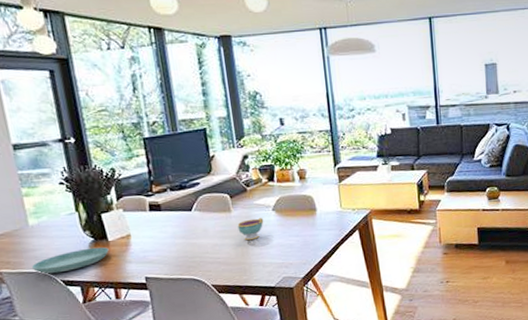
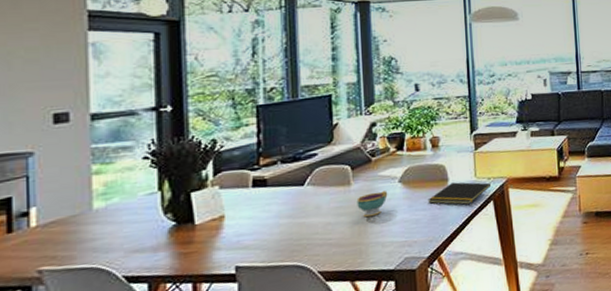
saucer: present [31,247,109,274] -> none [85,232,194,269]
notepad: none [299,212,356,233] -> present [427,182,492,205]

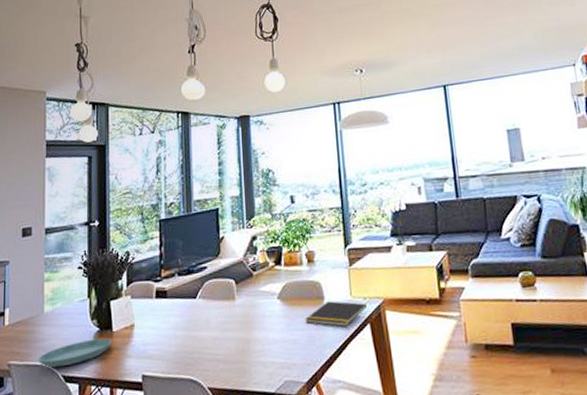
saucer: none [85,232,194,269] -> present [38,338,112,368]
teacup: present [356,191,388,218] -> none [240,307,268,335]

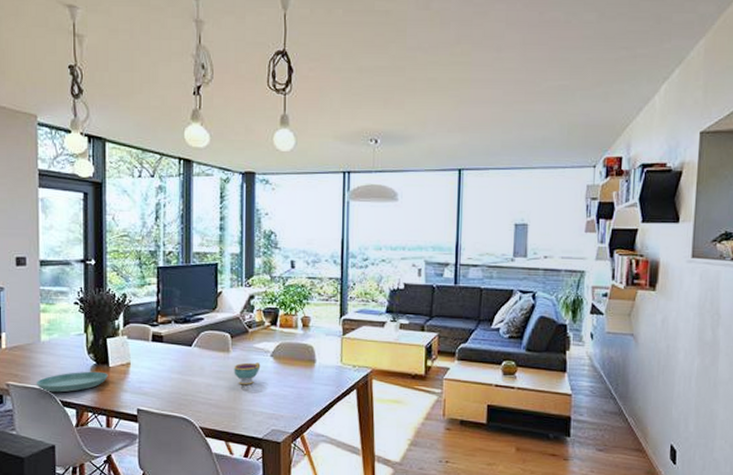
teacup: none [240,307,268,335] -> present [234,362,261,385]
notepad: present [305,301,368,327] -> none [295,365,356,389]

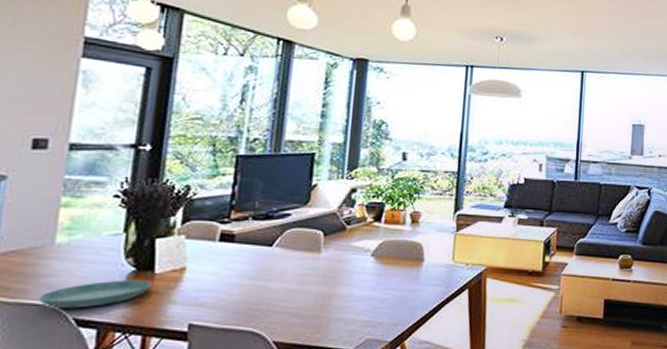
teacup: present [234,362,261,385] -> none [324,263,358,290]

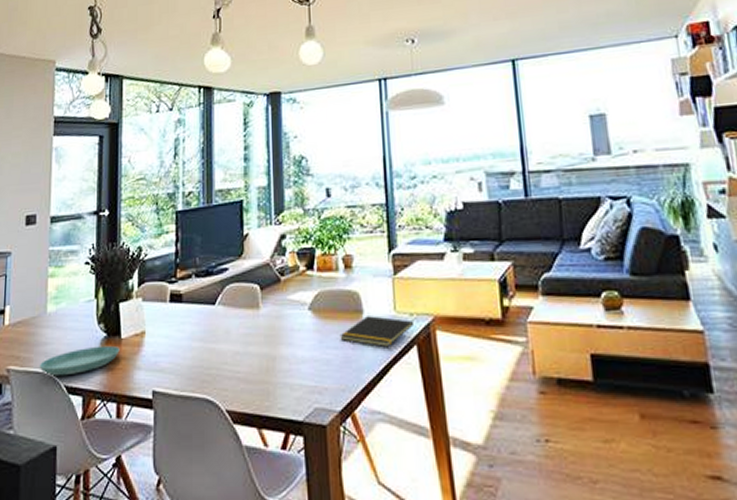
notepad: none [399,264,469,289] -> present [340,316,415,347]

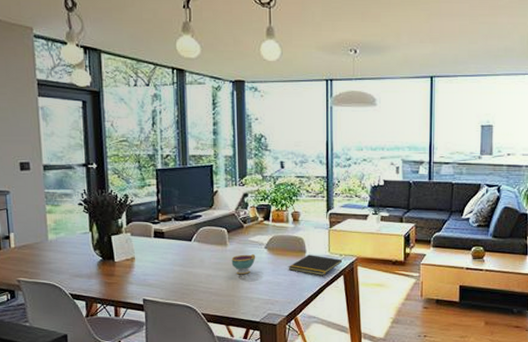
saucer: present [39,345,120,376] -> none [45,266,114,287]
teacup: none [265,319,297,350] -> present [231,254,256,275]

